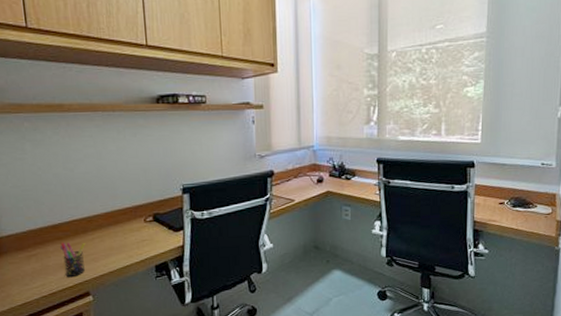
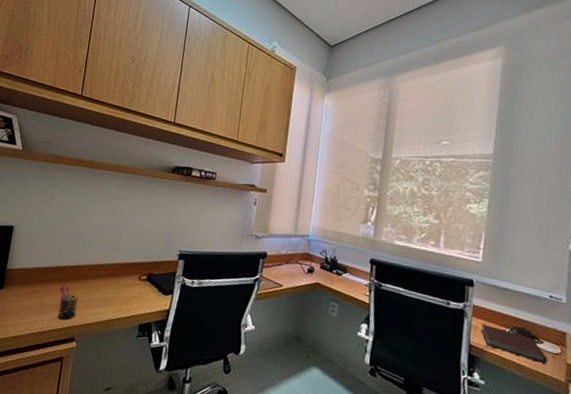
notebook: none [483,200,540,224] -> present [481,324,547,363]

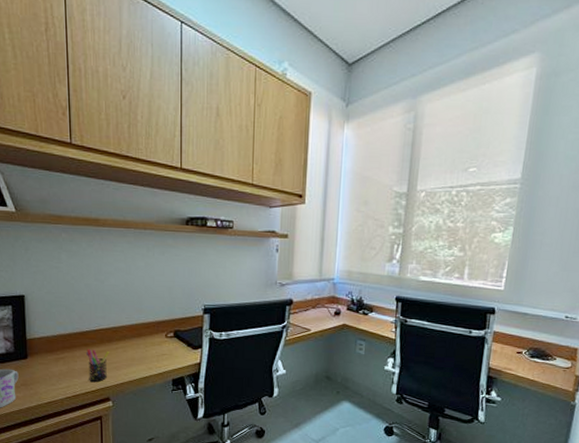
notebook: present [481,324,547,363] -> none [500,348,559,377]

